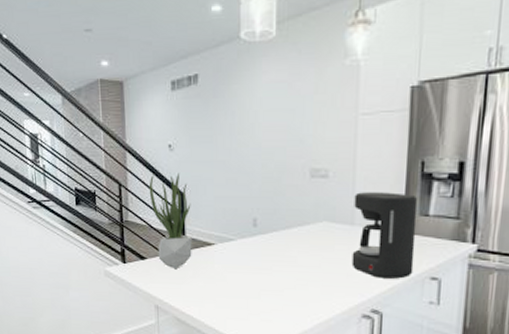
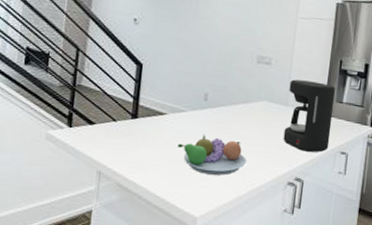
potted plant: present [149,172,192,270] -> none [108,43,149,136]
fruit bowl: none [230,263,310,308] -> present [177,134,247,175]

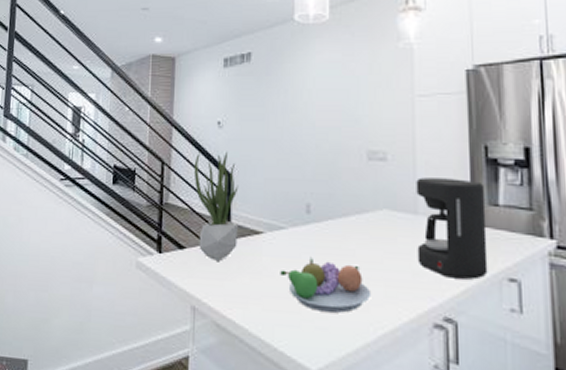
potted plant: none [108,43,149,136] -> present [193,151,239,262]

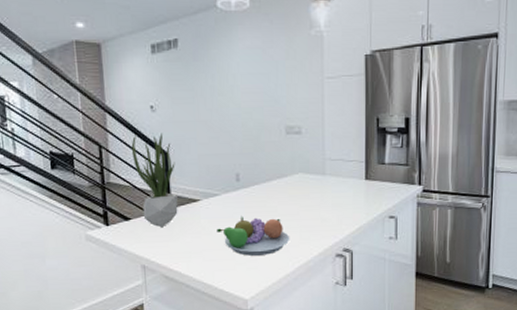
coffee maker: present [416,177,488,280] -> none [324,145,376,220]

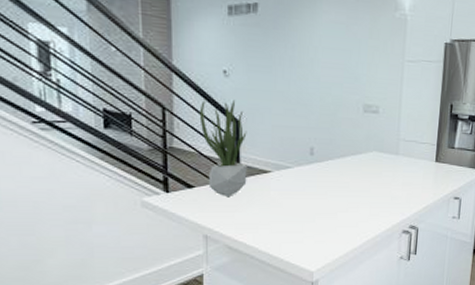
fruit bowl: present [216,215,290,256] -> none [286,189,360,229]

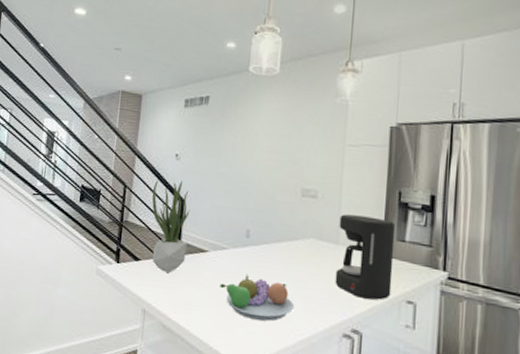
fruit bowl: none [286,189,360,229] -> present [220,273,295,321]
coffee maker: none [395,127,447,199] -> present [335,214,396,300]

